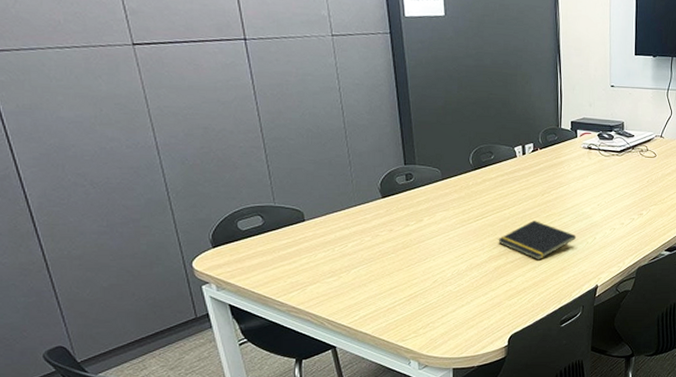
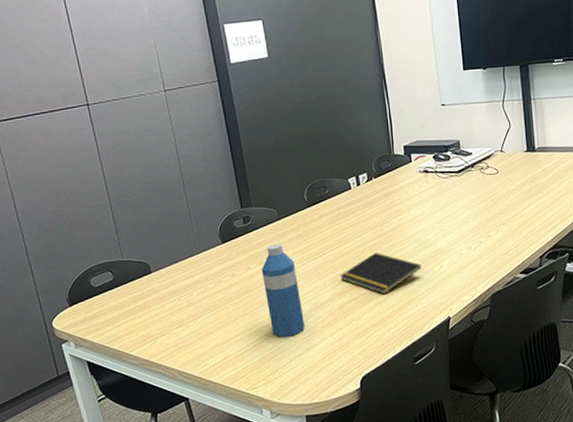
water bottle: none [420,204,459,293] -> present [261,244,305,337]

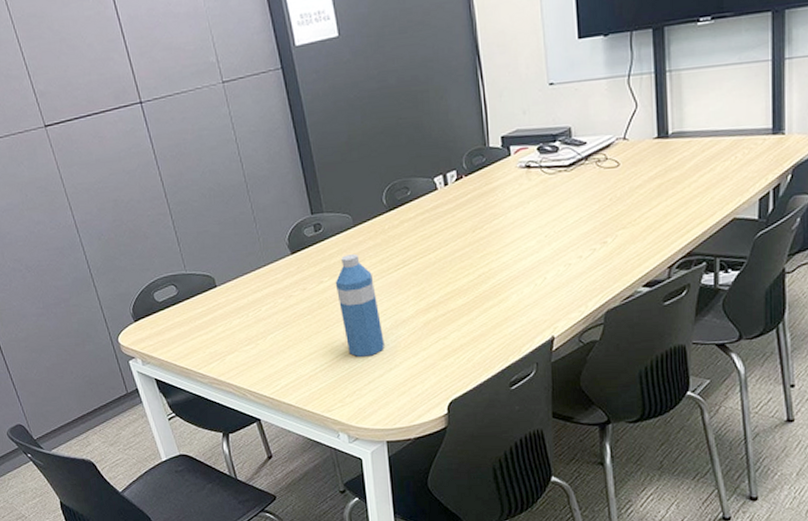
notepad: present [340,253,421,295] -> none [424,263,520,311]

